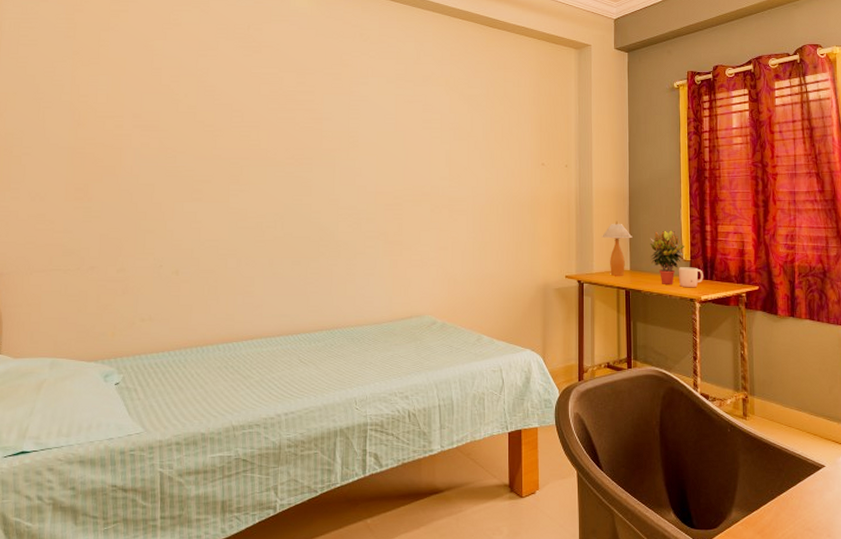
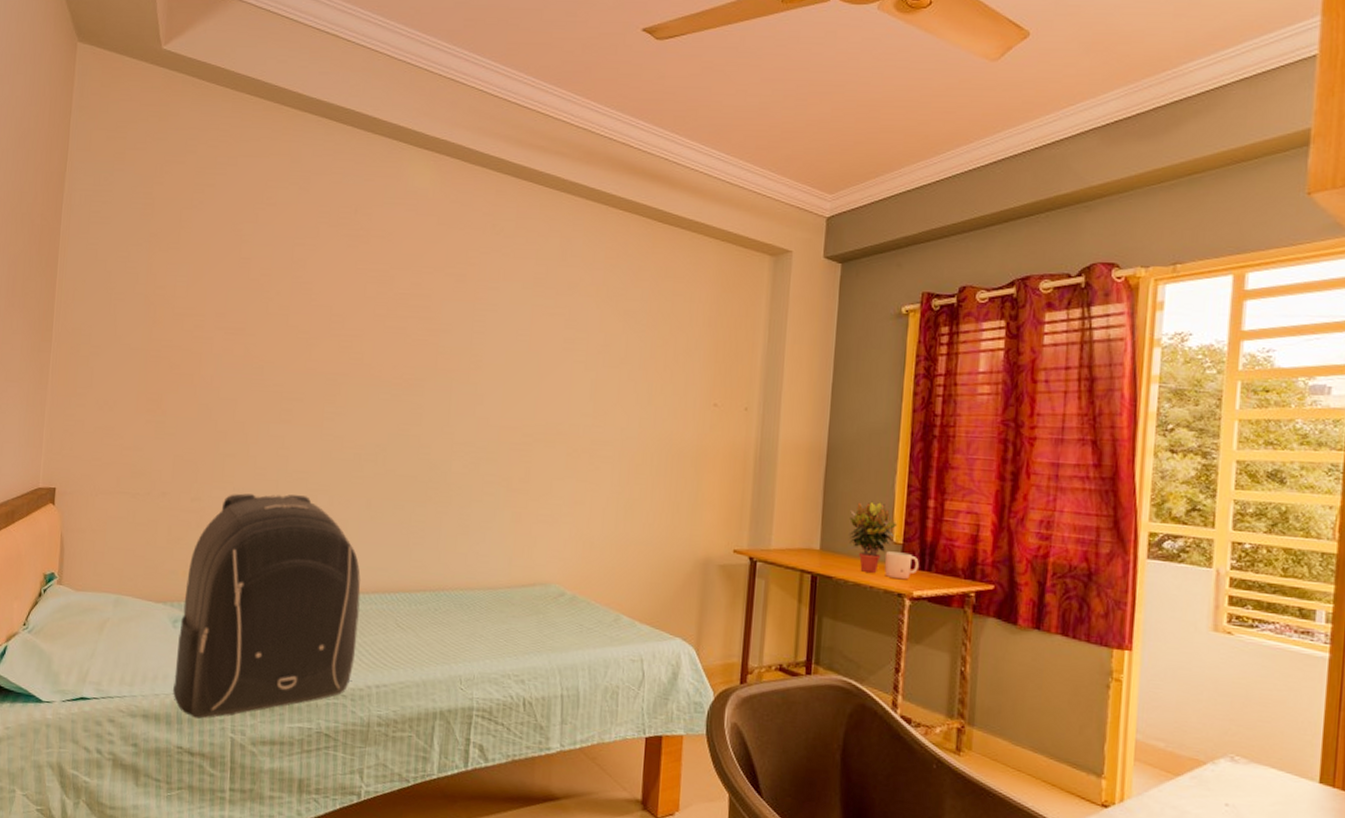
backpack: none [106,260,268,460] -> present [173,493,361,720]
table lamp: present [602,220,633,276] -> none [786,484,827,556]

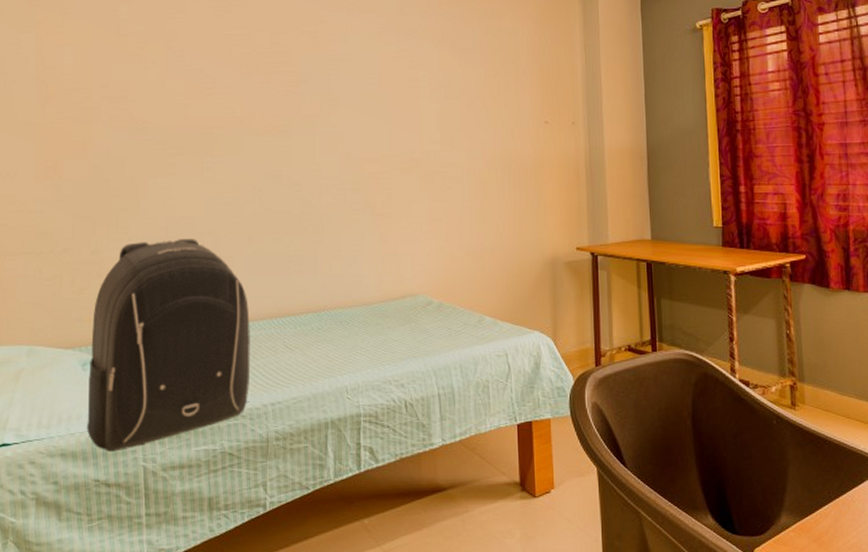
potted plant: present [848,501,897,573] -> none [673,192,717,255]
mug: present [884,551,919,580] -> none [708,234,738,259]

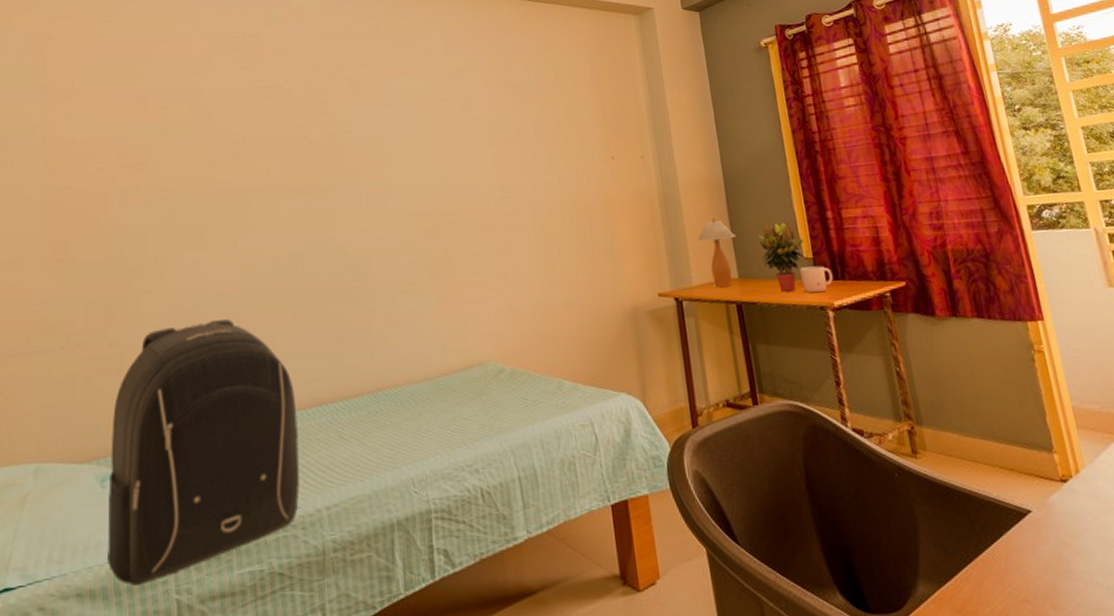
table lamp: none [617,183,653,247] -> present [697,217,736,288]
potted plant: none [673,192,717,255] -> present [758,222,807,292]
mug: none [708,234,738,259] -> present [799,265,833,293]

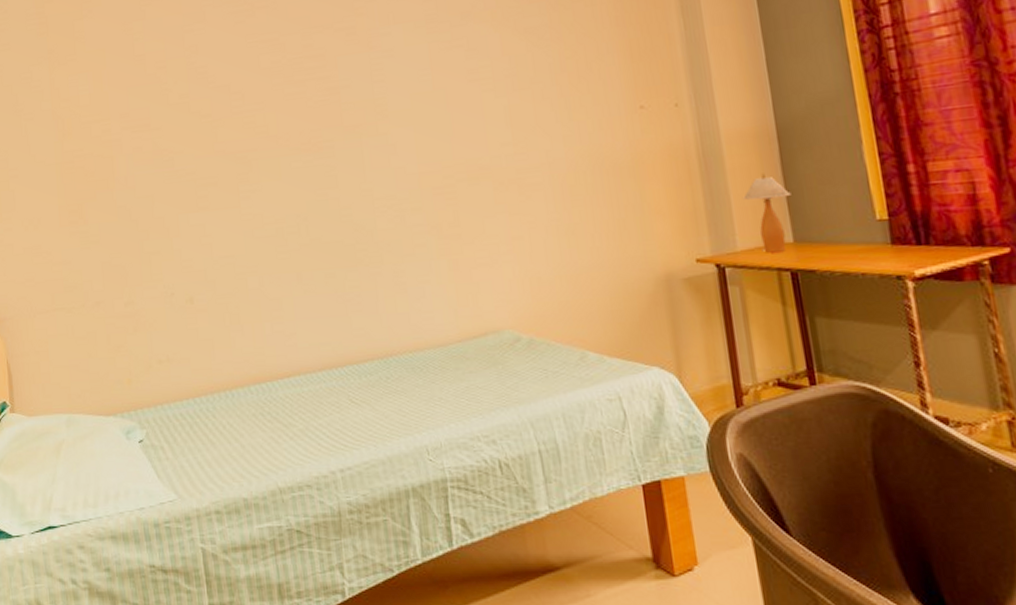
backpack: present [107,319,300,587] -> none [132,281,314,534]
potted plant: present [758,222,807,292] -> none [819,177,881,258]
mug: present [799,265,833,293] -> none [870,228,914,261]

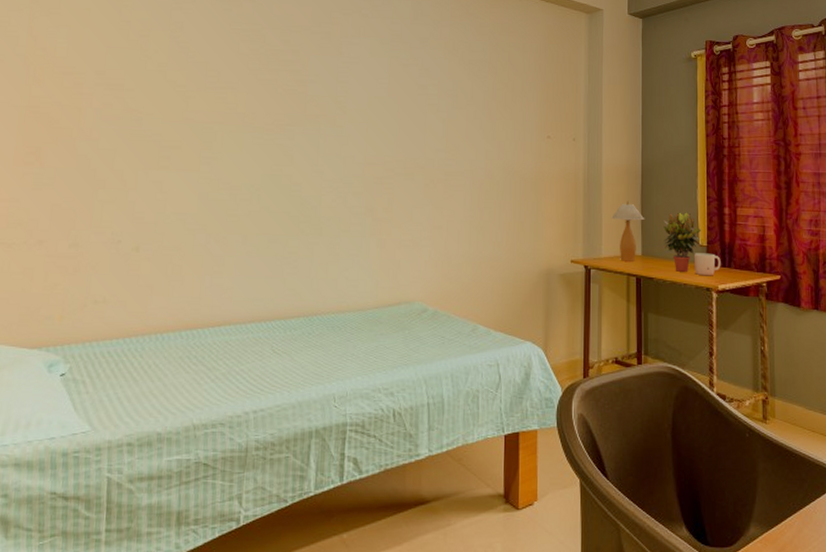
potted plant: none [819,177,881,258] -> present [664,212,702,272]
mug: none [870,228,914,261] -> present [693,253,721,276]

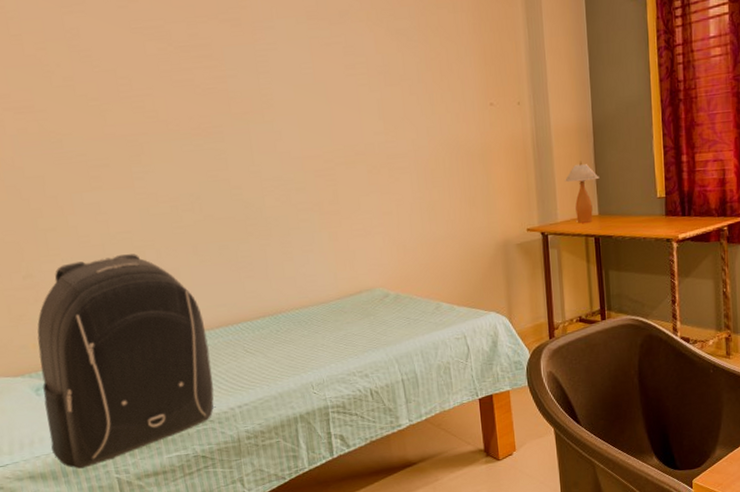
backpack: none [47,235,237,463] -> present [37,253,214,470]
potted plant: present [664,212,702,272] -> none [619,165,660,227]
mug: present [693,253,721,276] -> none [652,204,680,228]

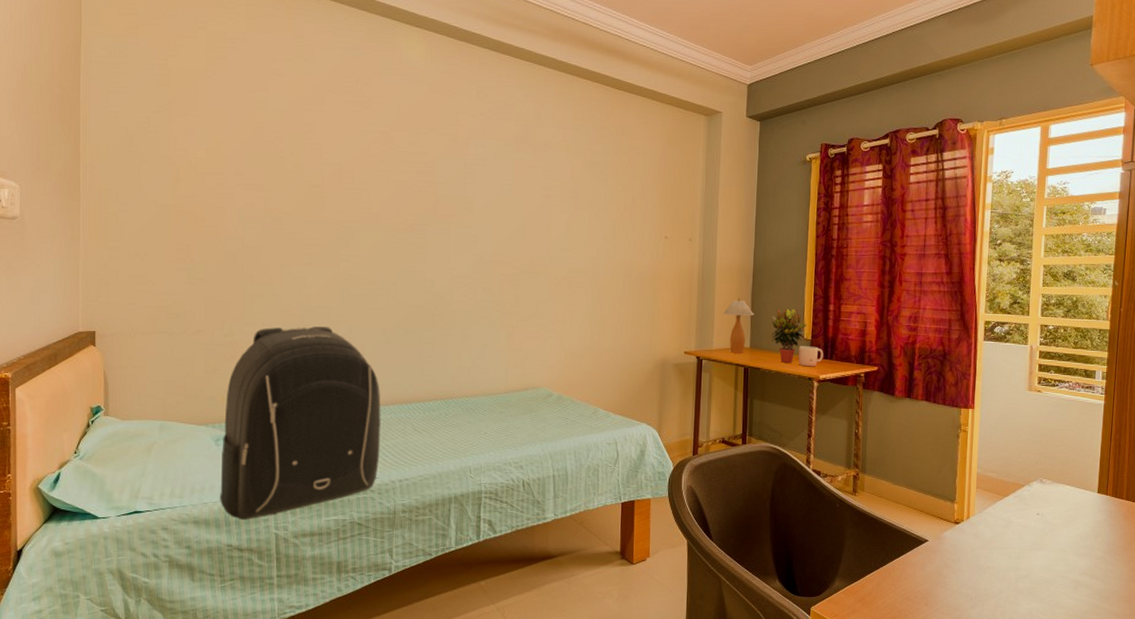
potted plant: none [619,165,660,227] -> present [771,308,807,363]
mug: none [652,204,680,228] -> present [798,346,823,367]

